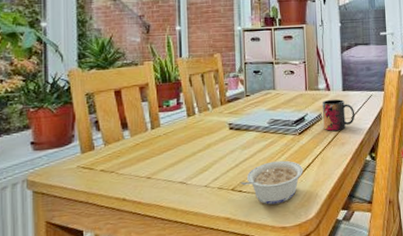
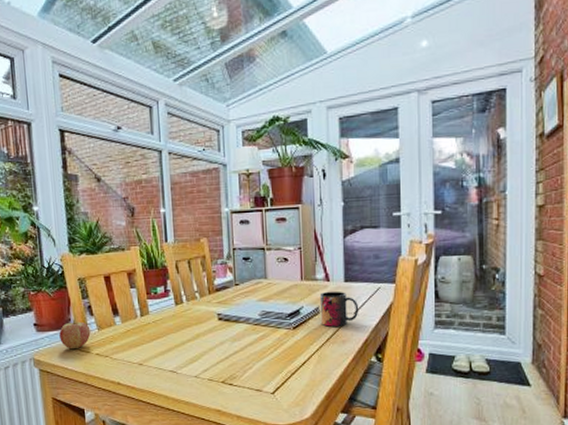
fruit: none [60,135,96,167] -> present [59,319,91,349]
legume: present [240,160,303,205] -> none [230,356,298,401]

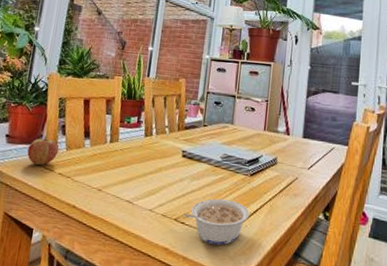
legume: none [230,356,298,401] -> present [184,198,250,246]
mug: present [319,291,359,328] -> none [277,144,313,180]

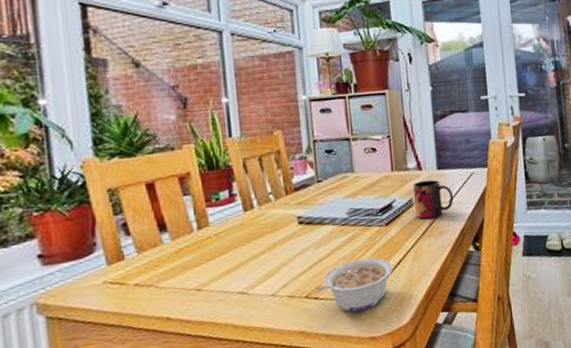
fruit: present [27,136,59,165] -> none [78,242,127,283]
mug: none [277,144,313,180] -> present [412,180,454,219]

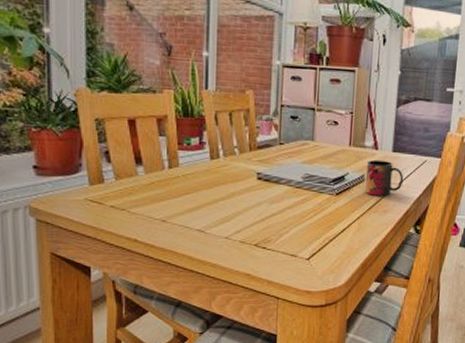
legume: present [315,257,394,312] -> none [265,220,337,267]

